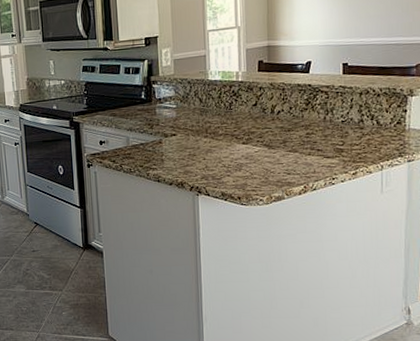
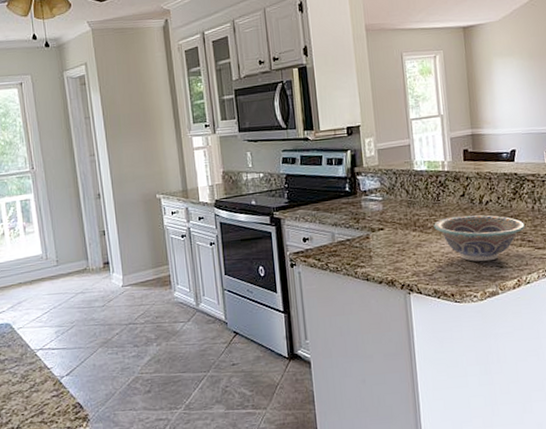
decorative bowl: none [225,124,315,168] -> present [434,215,525,262]

